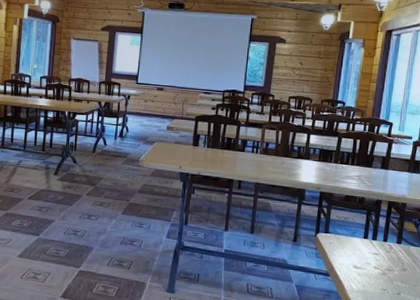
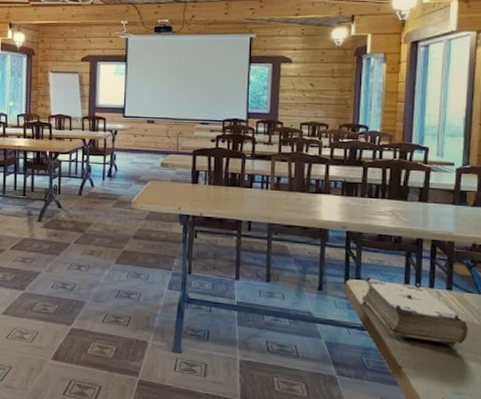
book: none [328,230,412,291] -> present [361,275,469,347]

